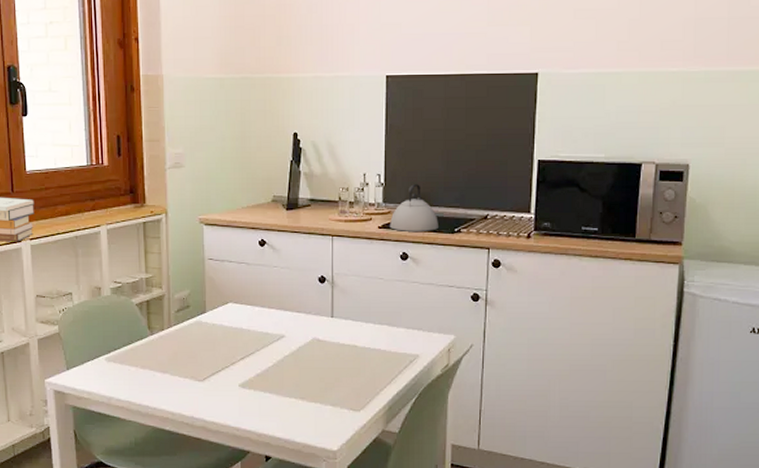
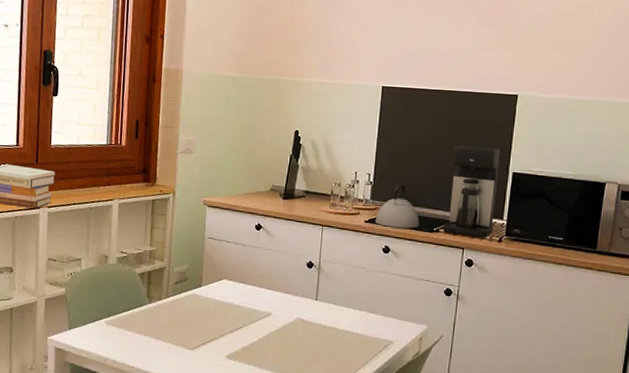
coffee maker: none [465,133,522,236] -> present [443,145,500,239]

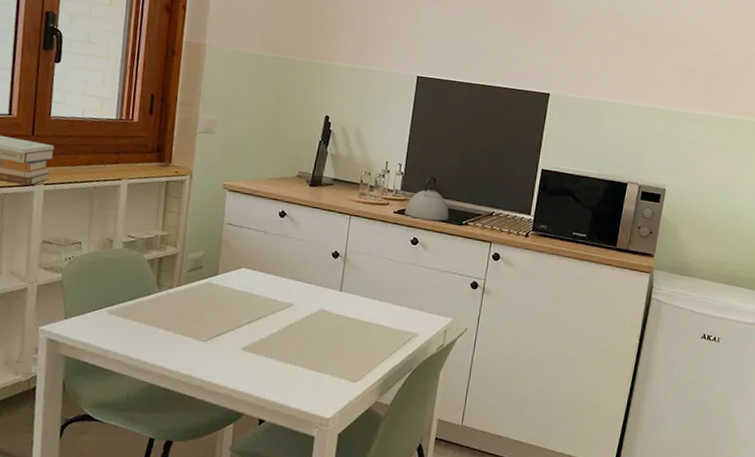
coffee maker: present [443,145,500,239] -> none [471,139,531,234]

